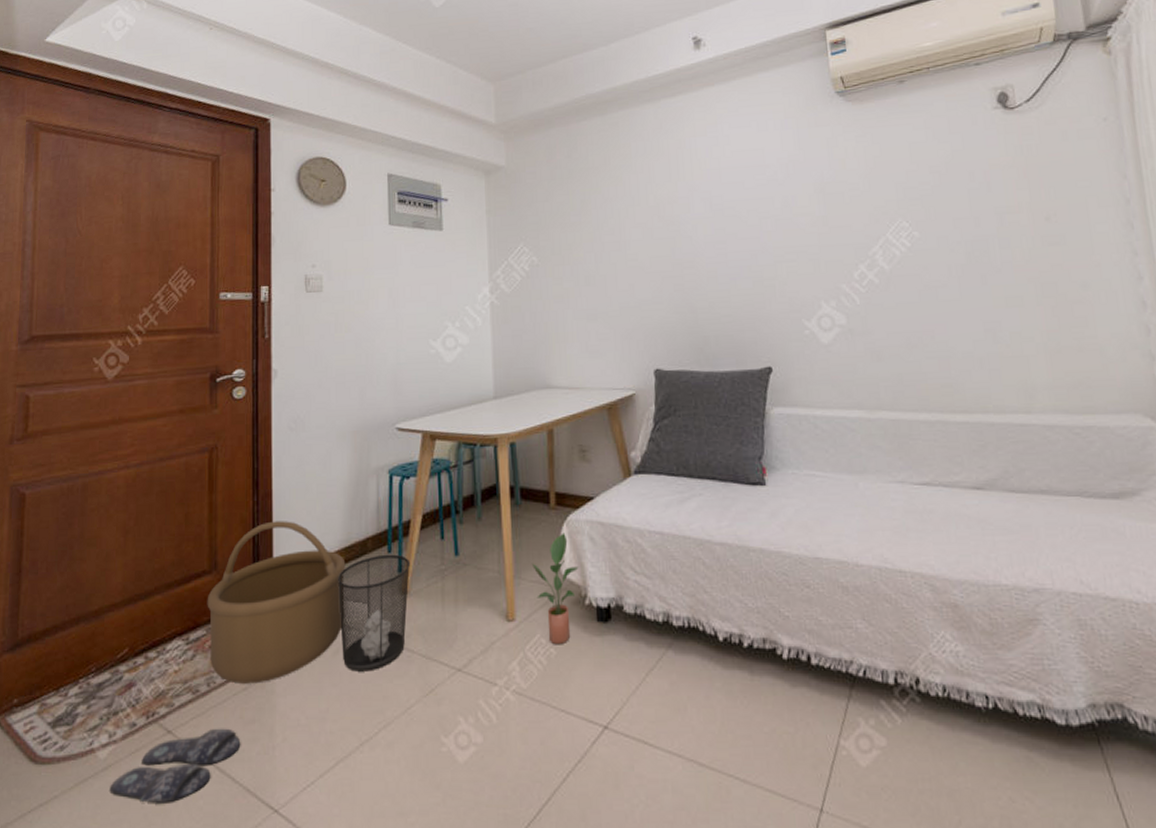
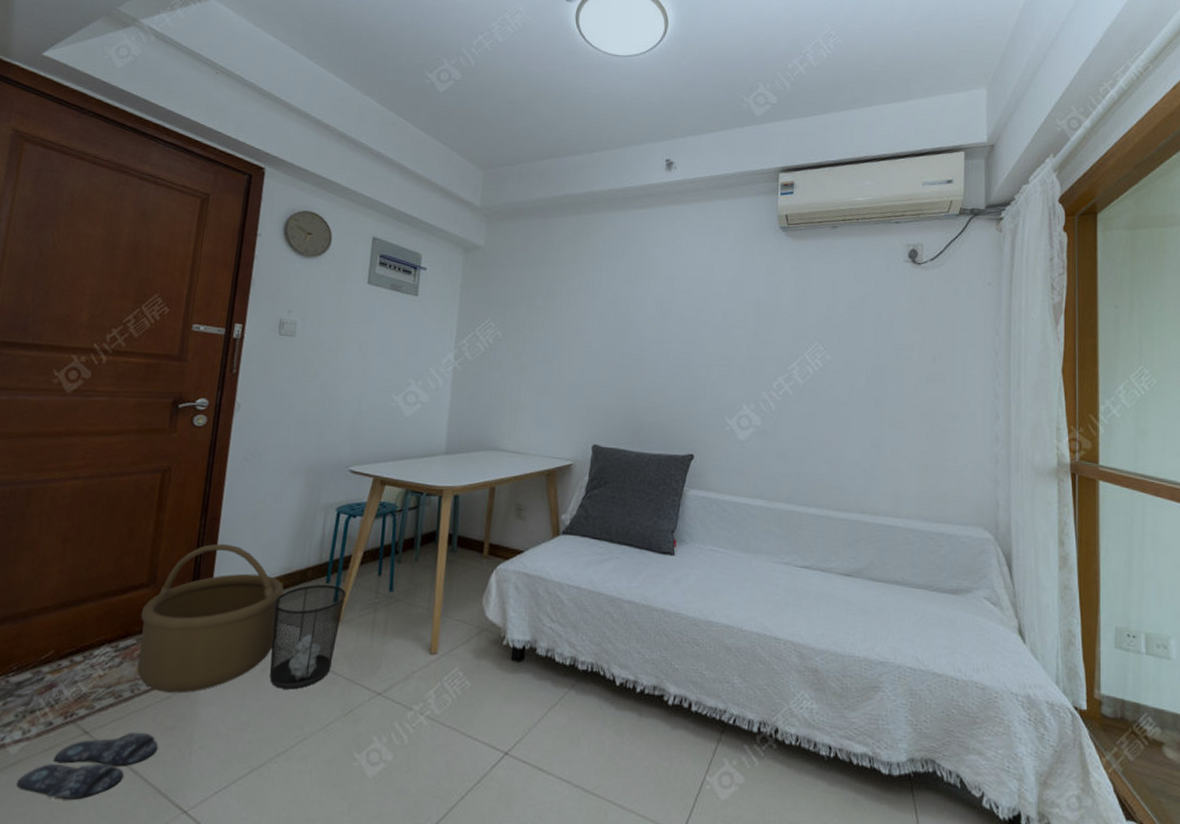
potted plant: present [531,533,579,645] -> none [459,580,502,679]

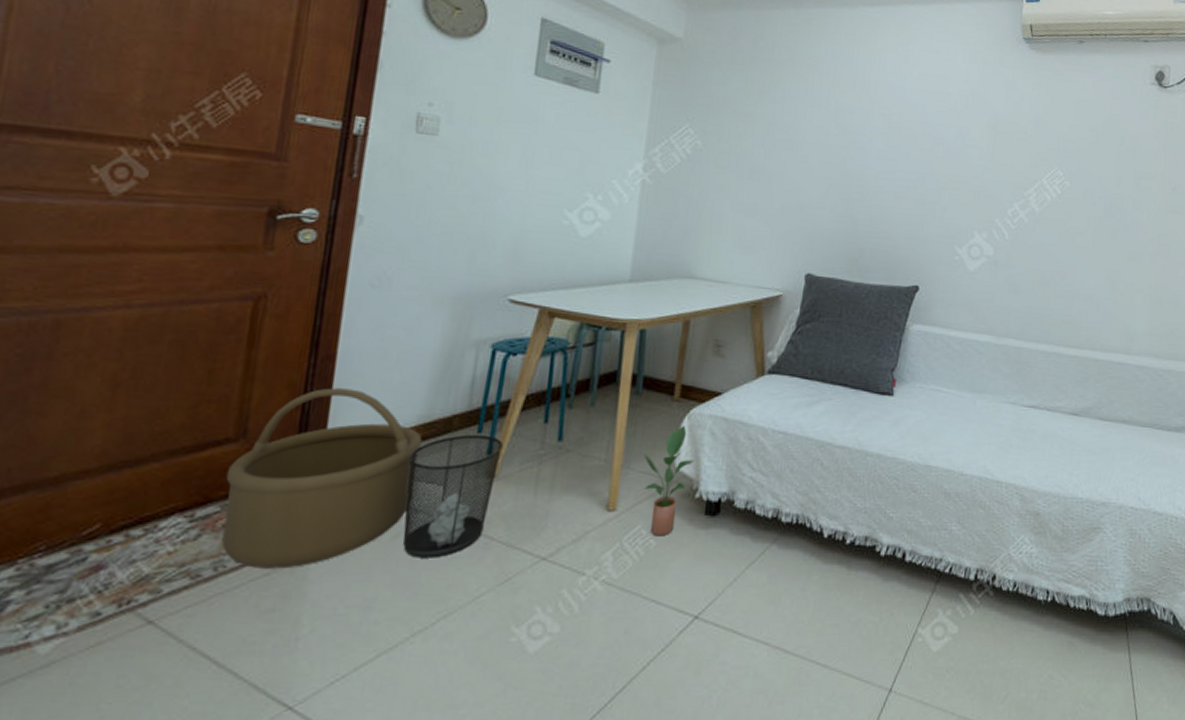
slippers: present [16,732,158,800] -> none [49,618,252,704]
potted plant: none [459,580,502,679] -> present [643,425,694,537]

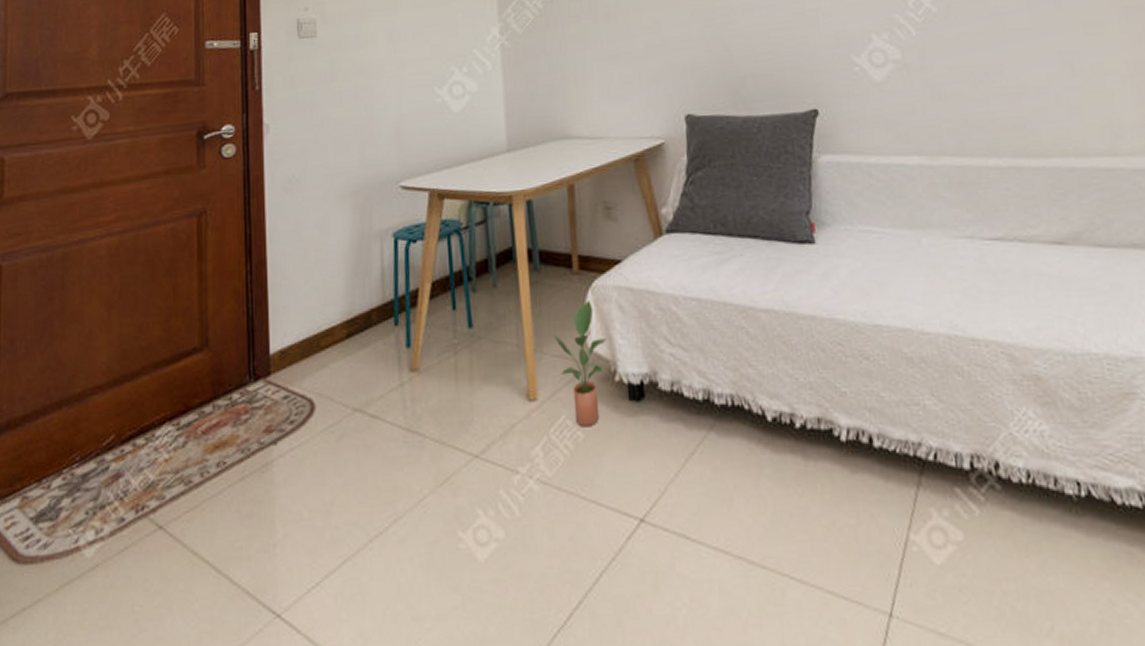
basket: present [221,388,423,569] -> none [198,291,349,473]
waste bin: present [403,434,504,558] -> none [340,327,420,459]

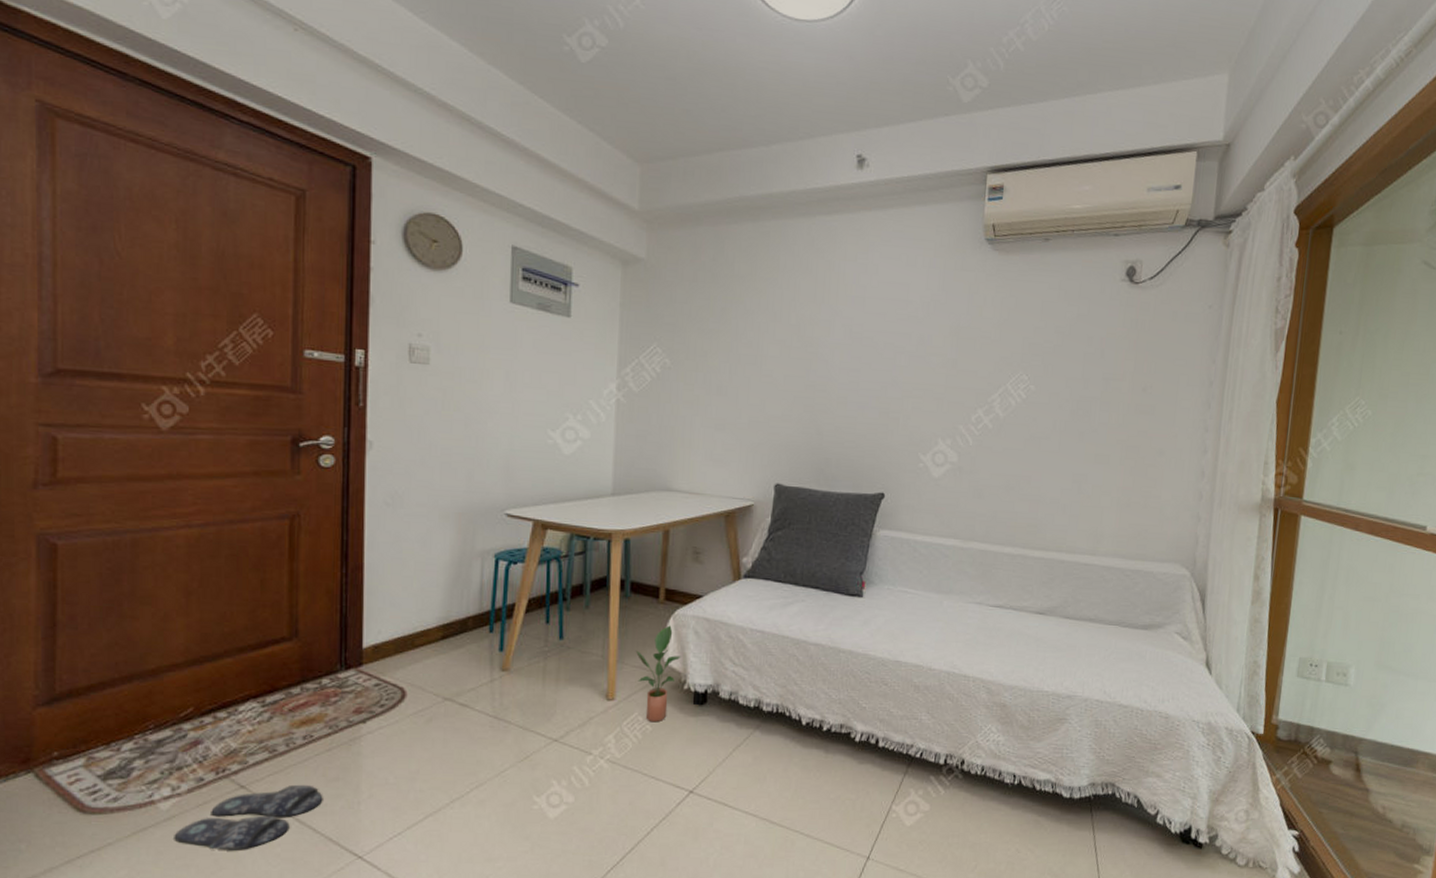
slippers: none [97,523,239,607] -> present [174,784,323,850]

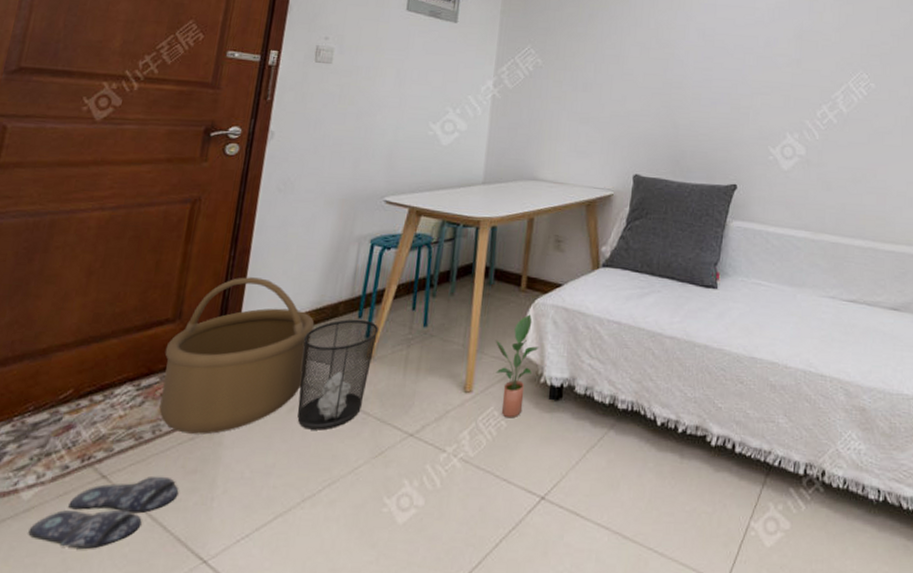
basket: none [286,594,443,746] -> present [159,277,315,435]
waste bin: none [434,633,513,739] -> present [297,319,379,430]

